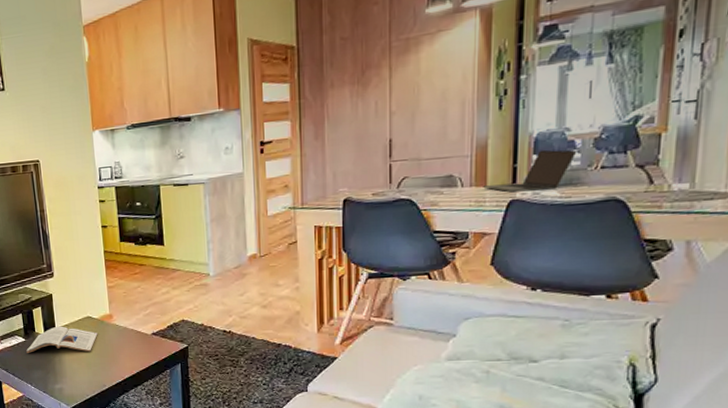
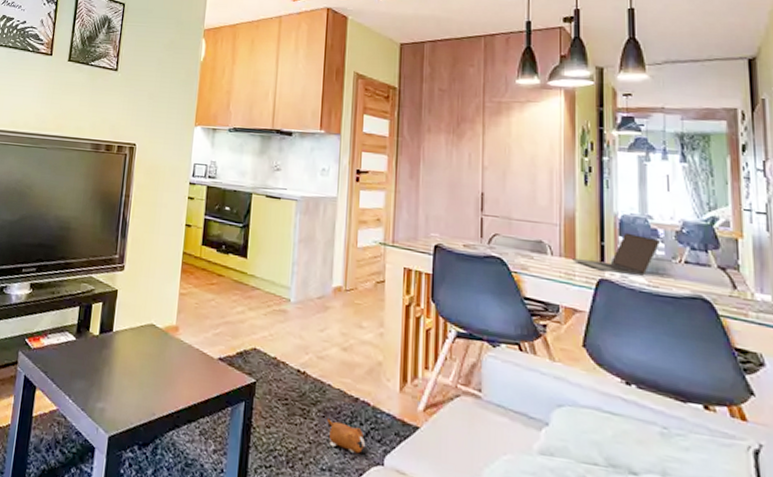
magazine: present [26,326,98,354] -> none [73,329,159,369]
dog toy: none [253,364,294,386] -> present [326,418,369,455]

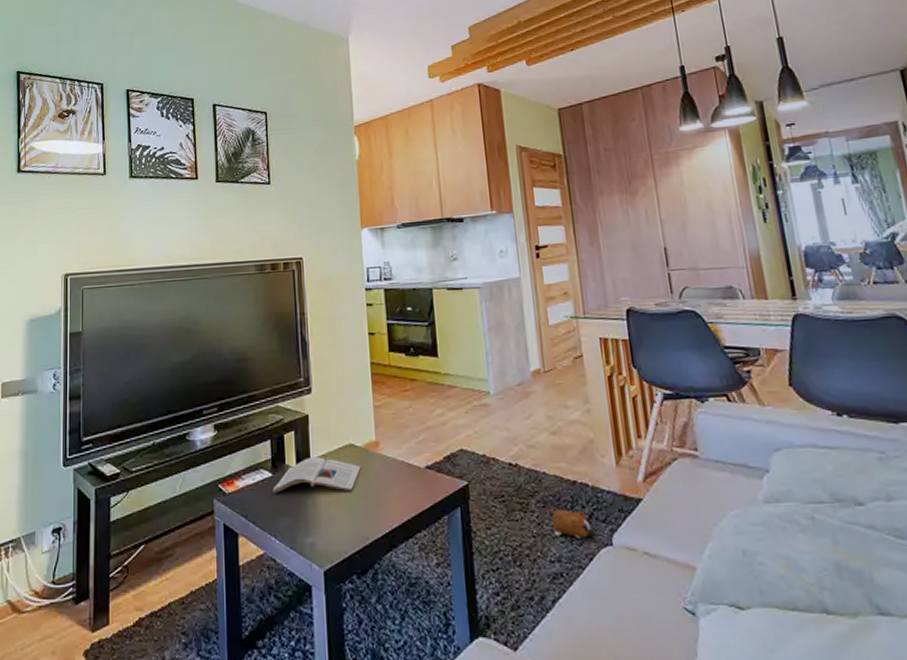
magazine: none [73,329,159,369] -> present [273,456,361,494]
laptop: present [572,232,661,276] -> none [764,263,848,306]

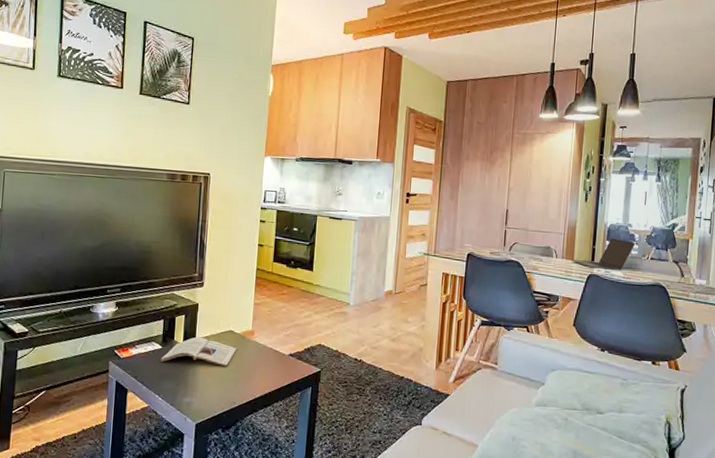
dog toy: present [547,507,595,538] -> none [377,394,411,419]
laptop: none [764,263,848,306] -> present [571,238,636,270]

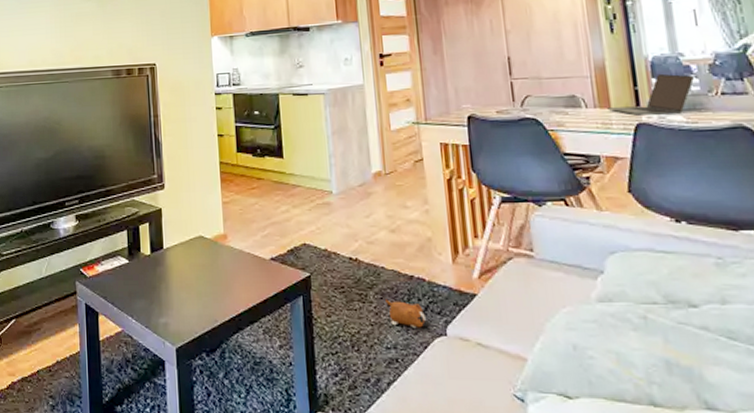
magazine: present [161,336,237,367] -> none [129,246,210,279]
dog toy: none [377,394,411,419] -> present [384,299,430,328]

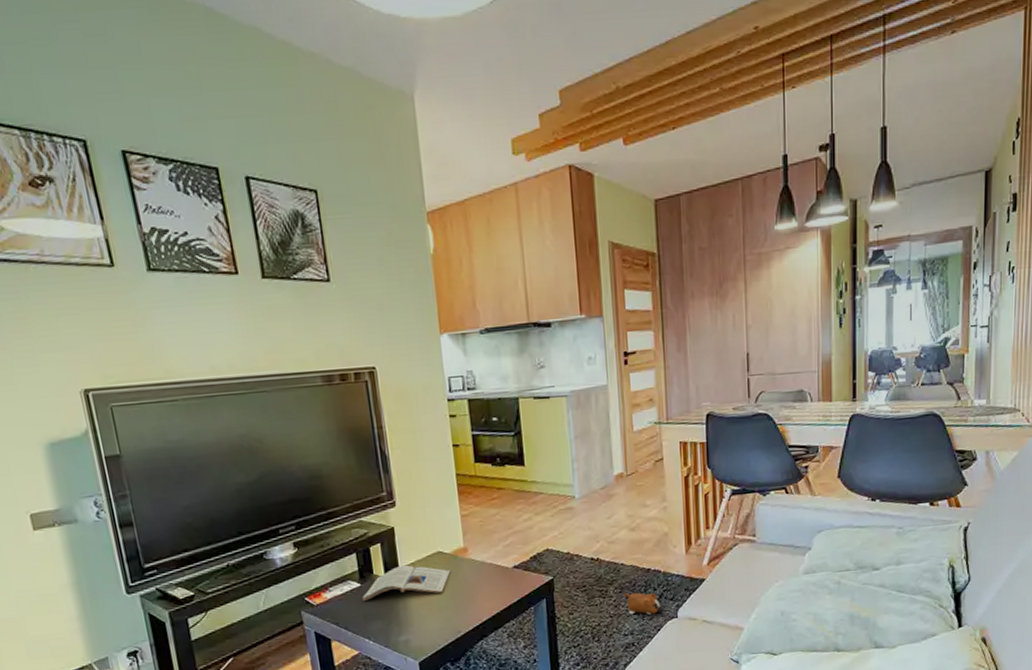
magazine: none [129,246,210,279] -> present [362,565,451,602]
laptop: present [607,73,695,116] -> none [829,367,903,407]

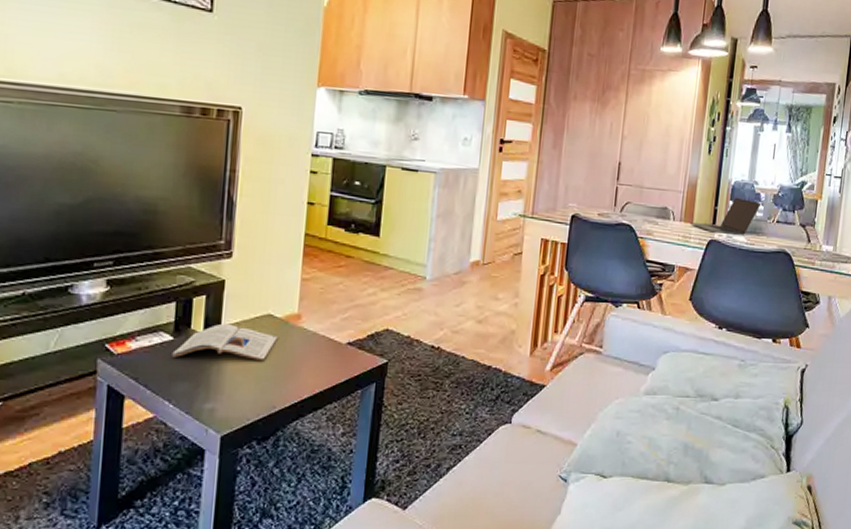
dog toy: present [623,592,664,615] -> none [459,388,498,416]
laptop: none [829,367,903,407] -> present [690,197,762,235]

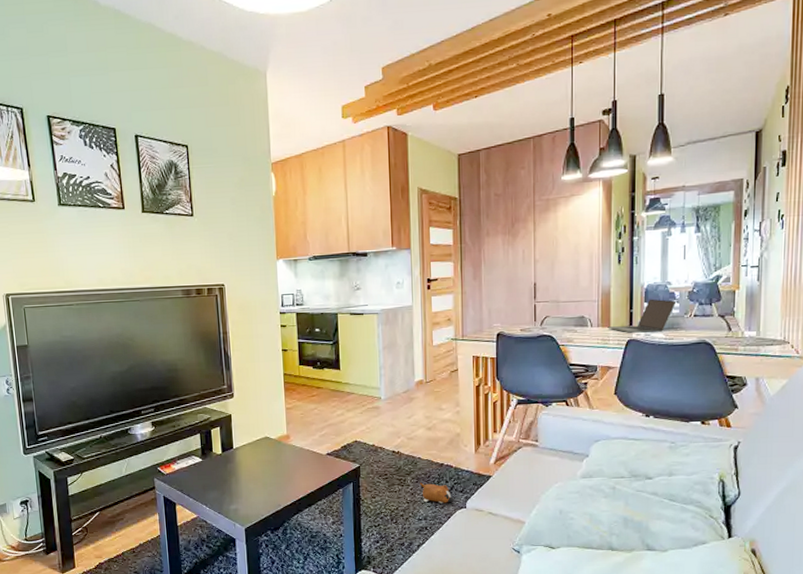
magazine: present [172,323,278,362] -> none [203,446,275,475]
dog toy: none [459,388,498,416] -> present [419,482,454,504]

